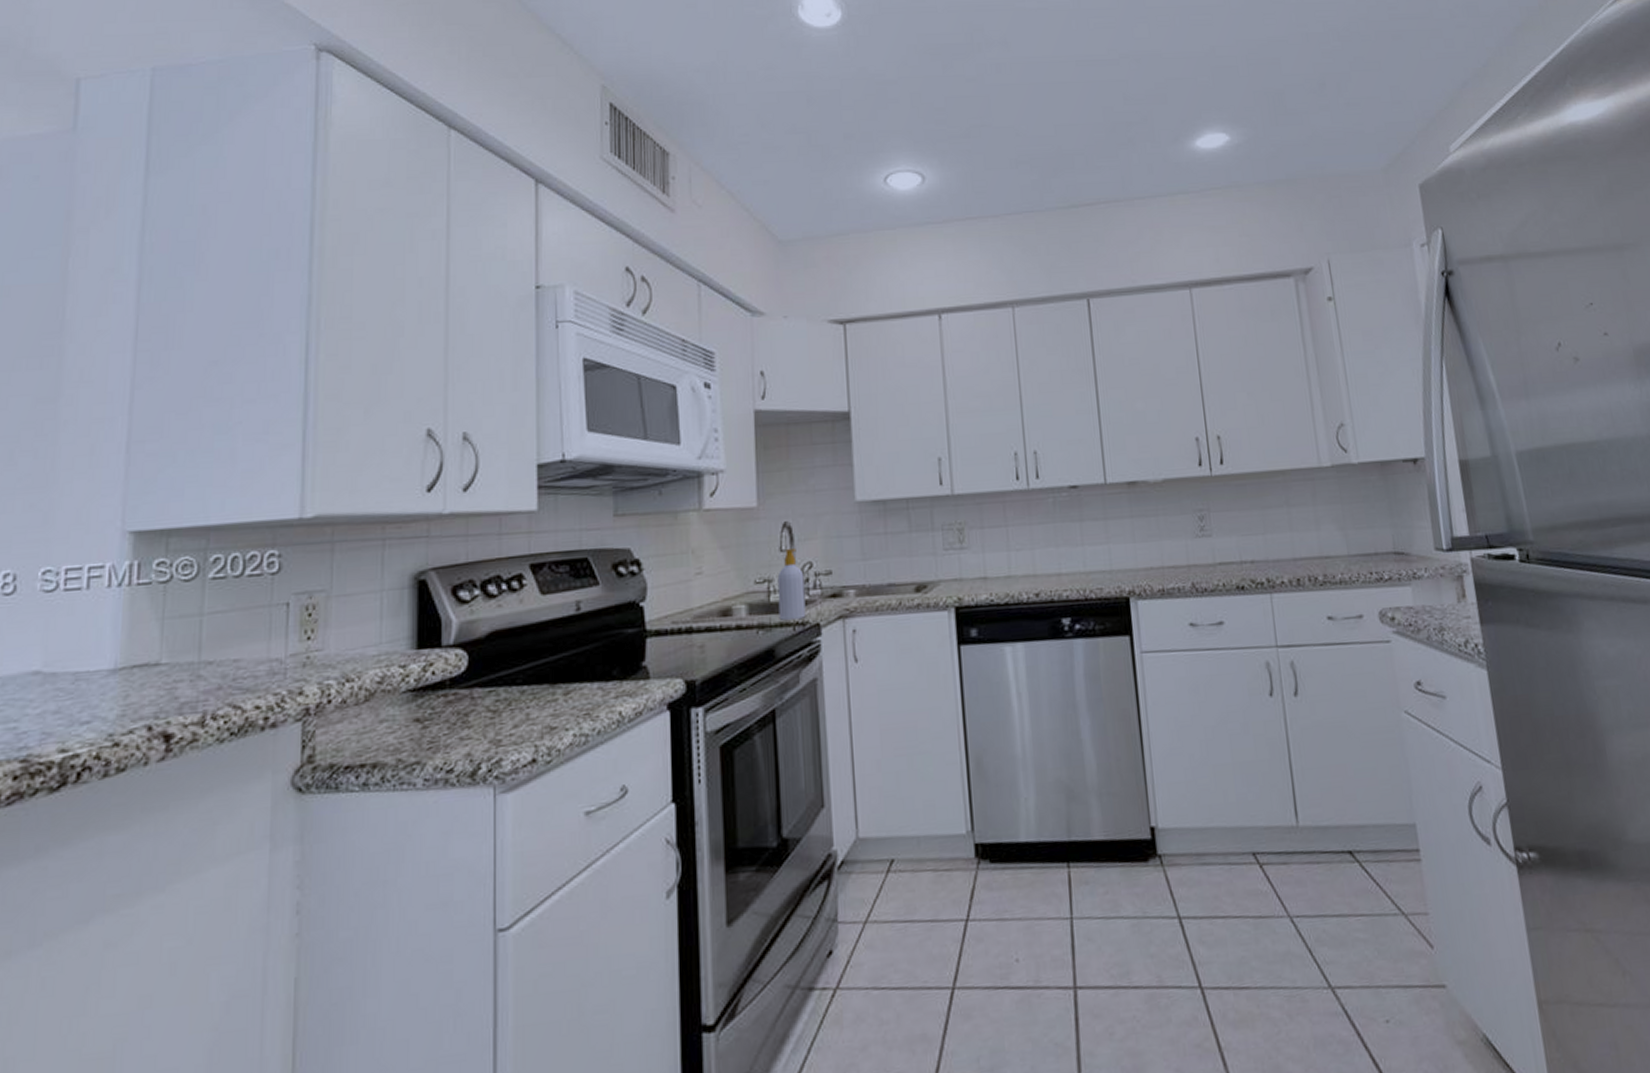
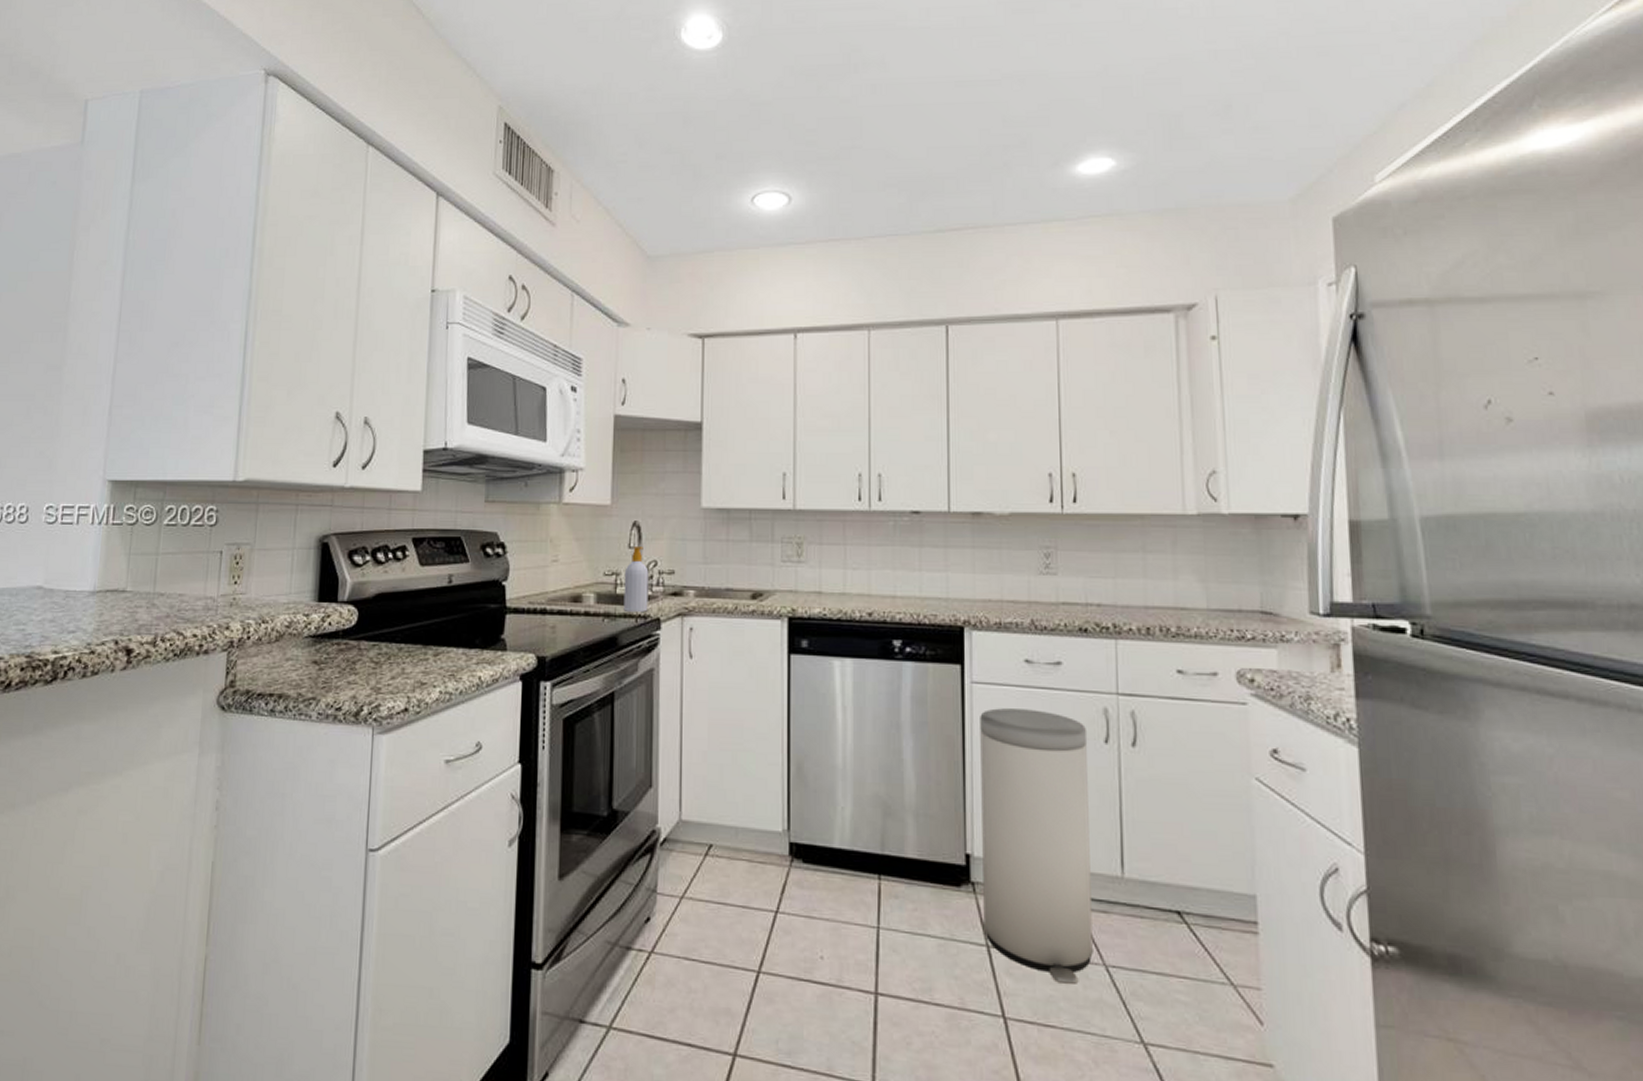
pedal bin: none [1152,672,1278,943] -> present [980,708,1093,984]

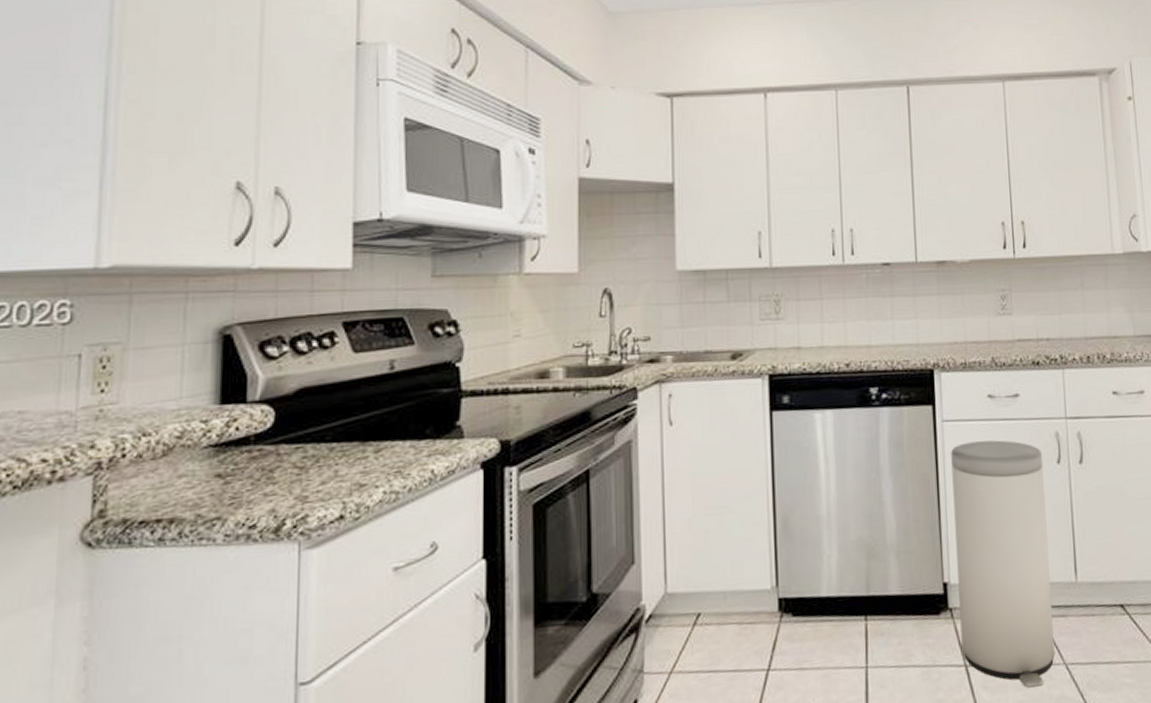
soap bottle: present [623,547,649,613] -> none [596,315,623,385]

